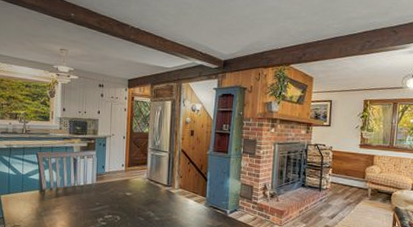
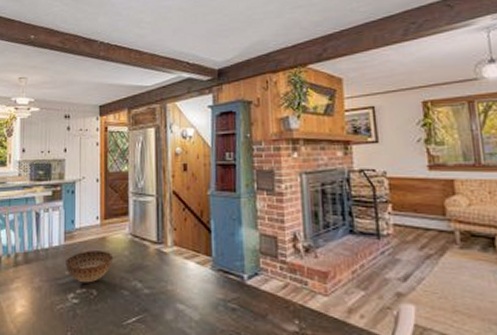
bowl: none [97,188,134,212] -> present [66,250,114,283]

